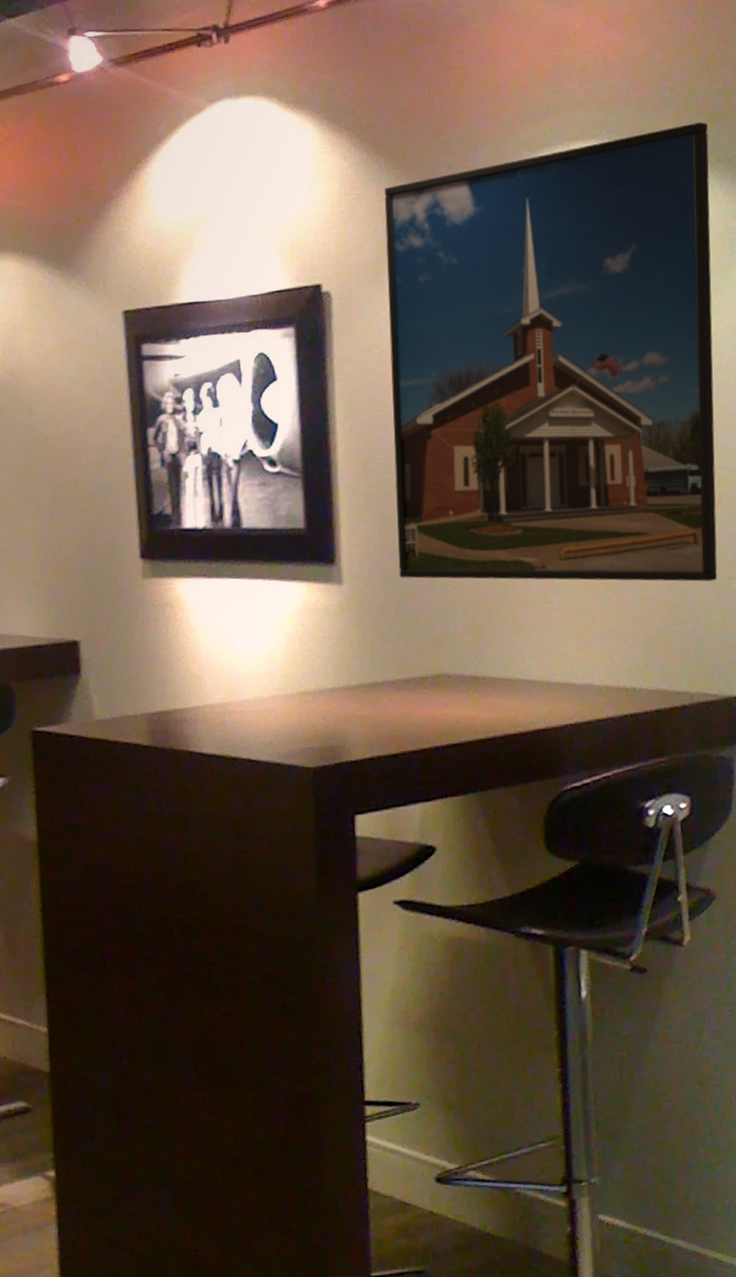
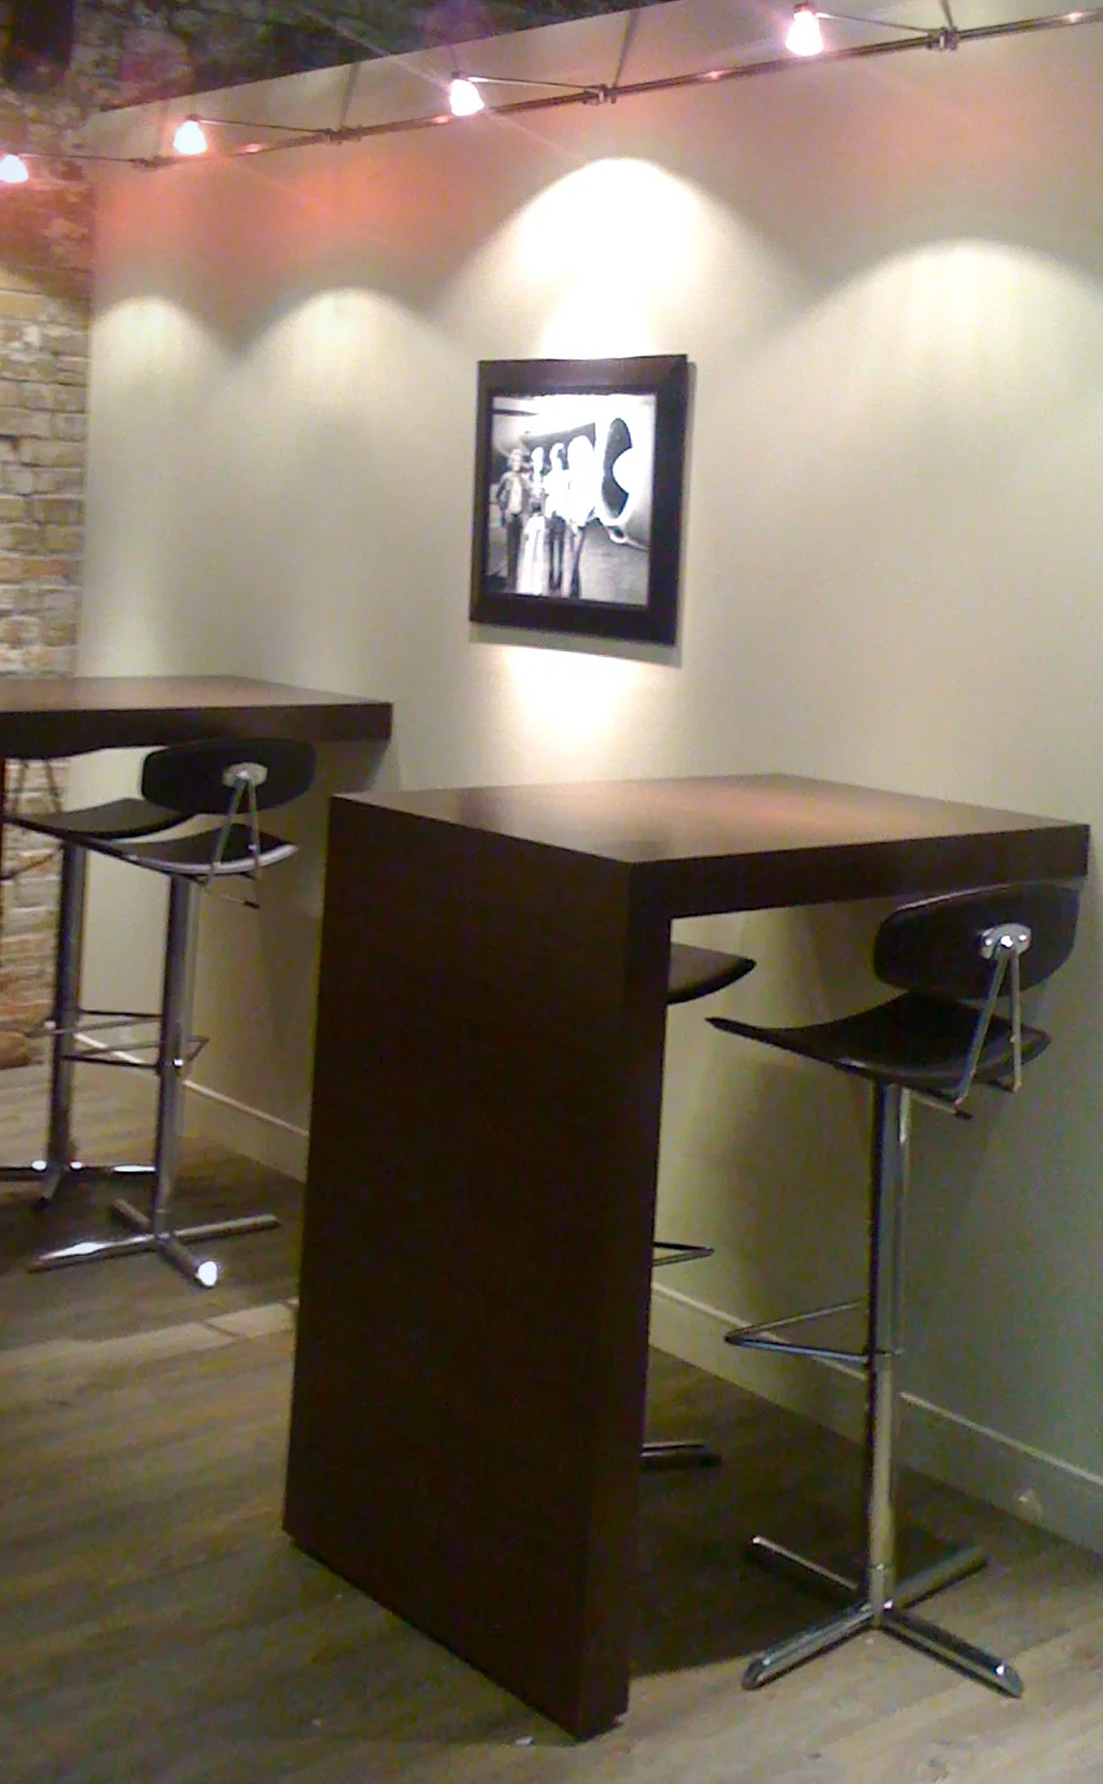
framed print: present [384,121,718,582] -> none [742,231,1093,700]

